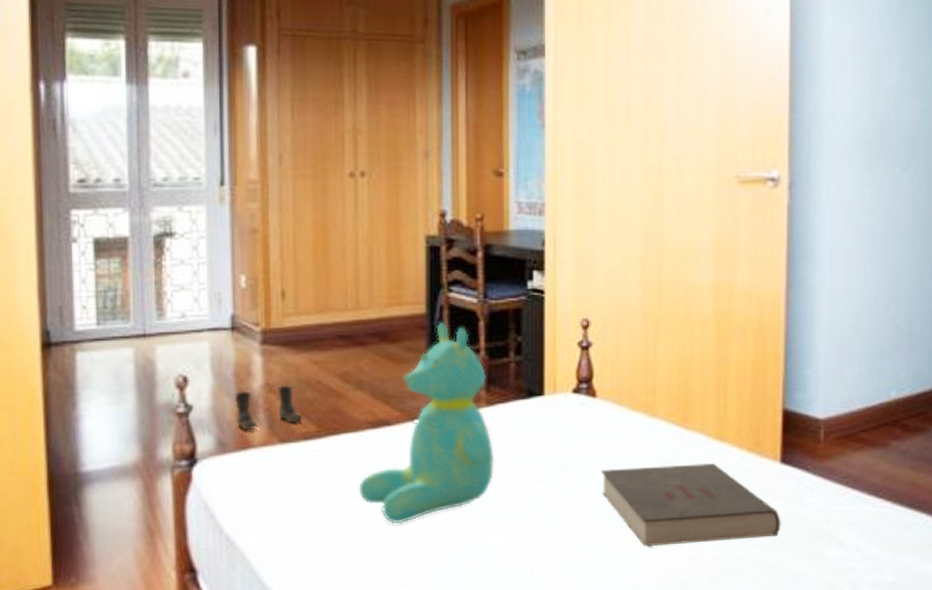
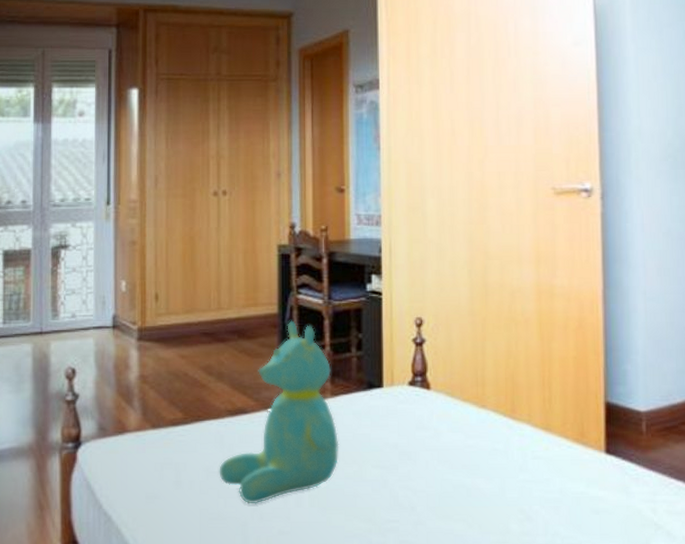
boots: present [234,385,303,430] -> none [113,377,172,417]
book: present [600,463,781,547] -> none [436,453,608,532]

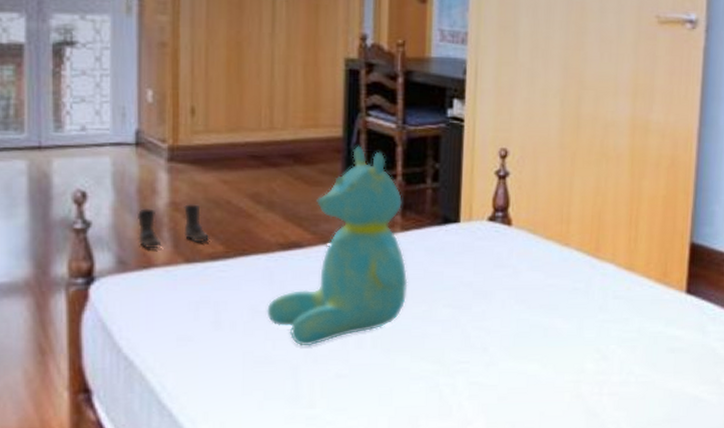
boots: none [113,377,172,417] -> present [136,204,210,249]

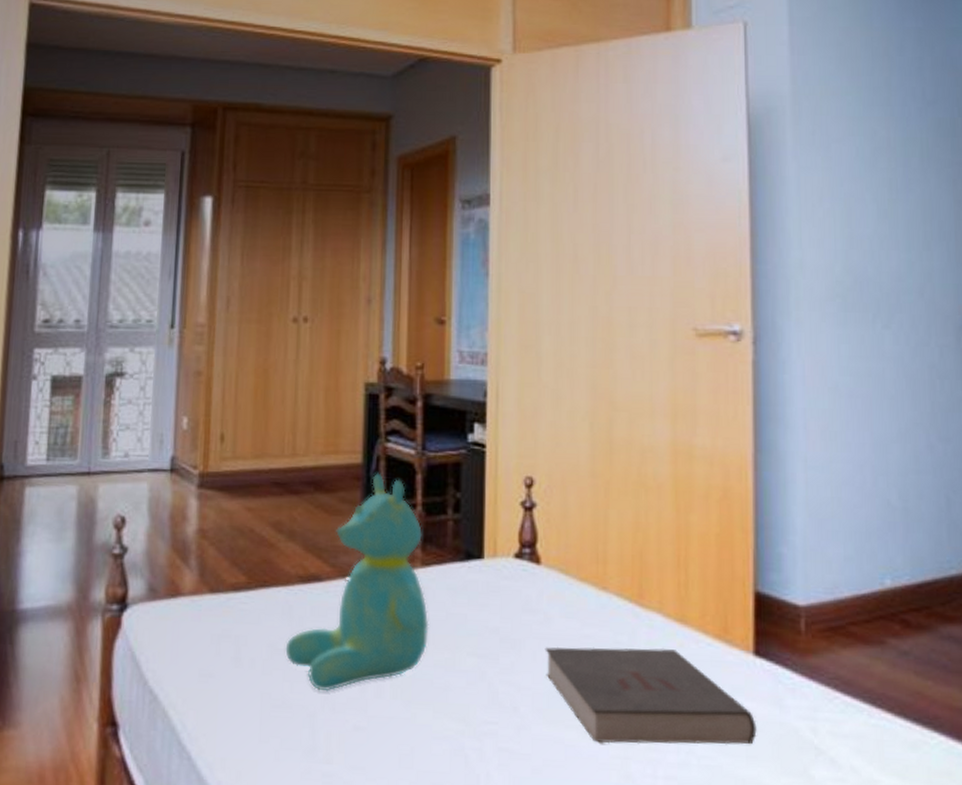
boots: present [136,204,210,249] -> none [167,531,234,577]
book: none [513,292,684,372] -> present [545,646,757,745]

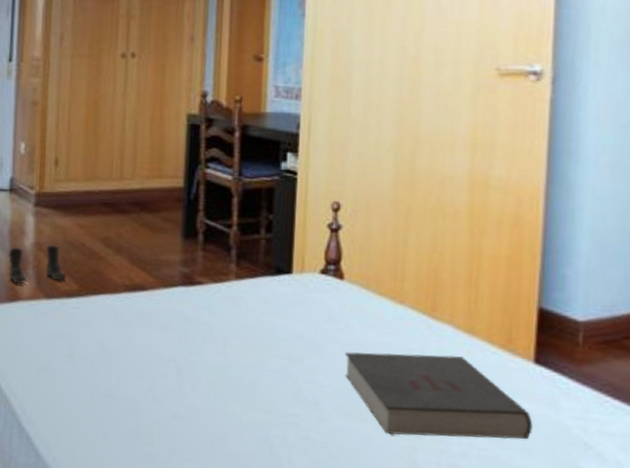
boots: none [167,531,234,577] -> present [8,245,67,284]
teddy bear: present [285,473,429,692] -> none [113,196,241,385]

